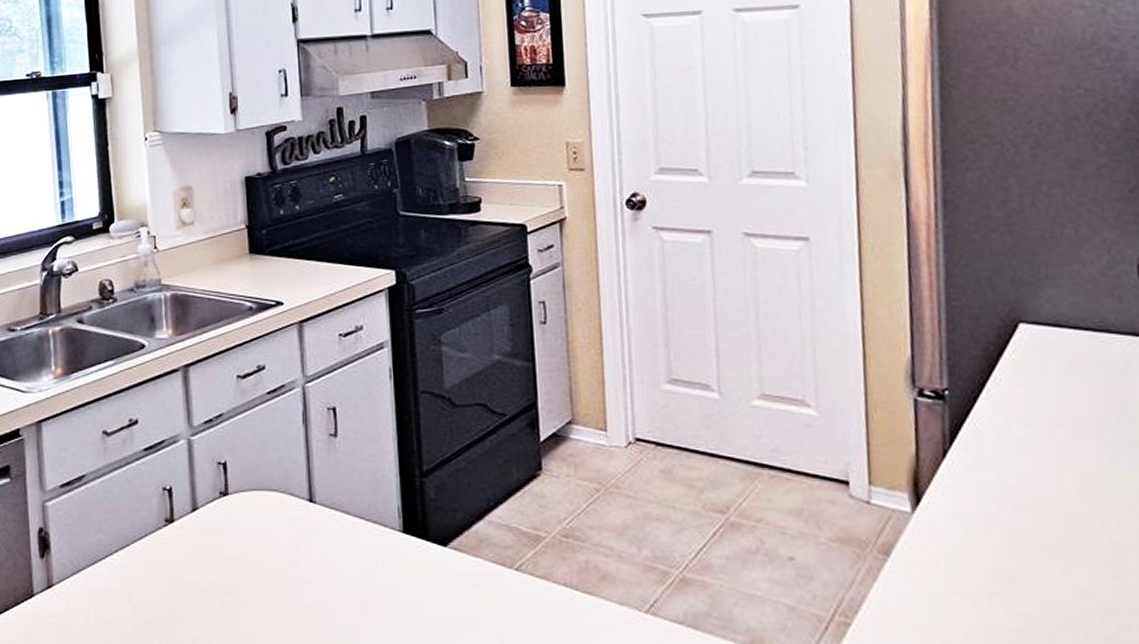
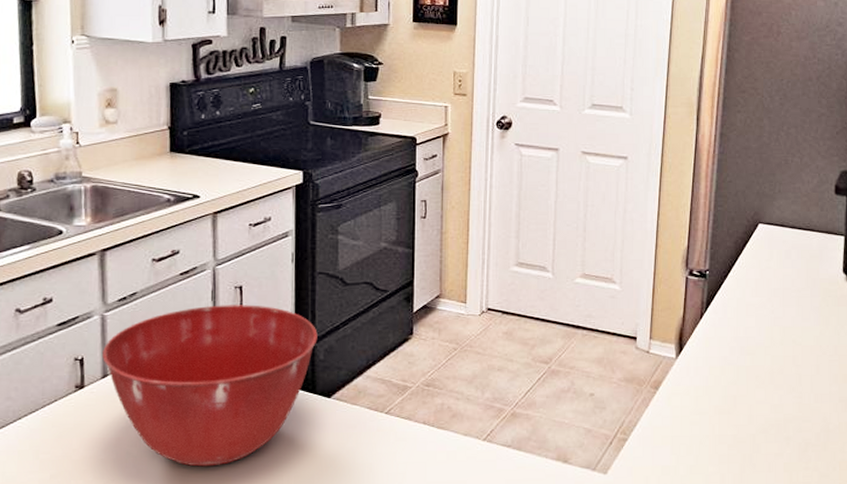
mixing bowl: none [191,429,426,624] -> present [102,305,318,467]

